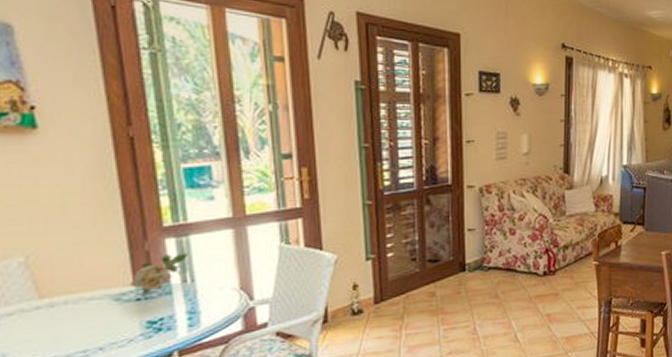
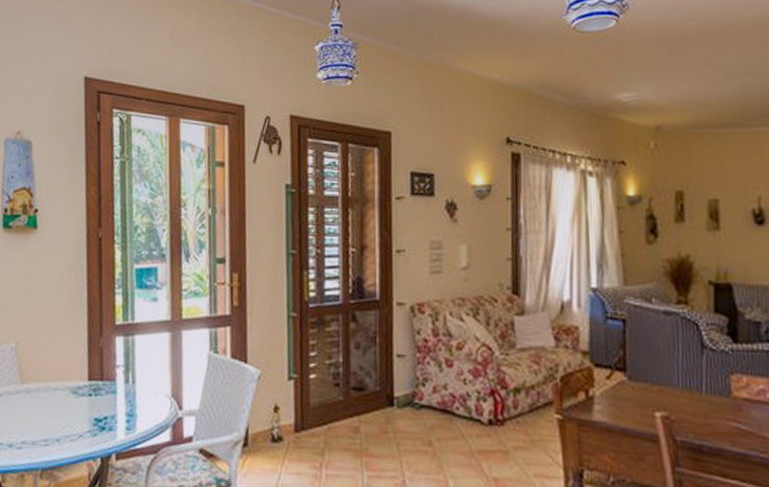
flower: present [130,252,187,297] -> none [85,352,132,393]

